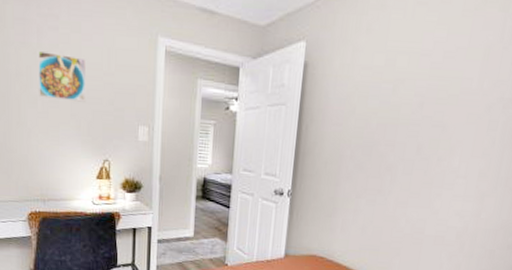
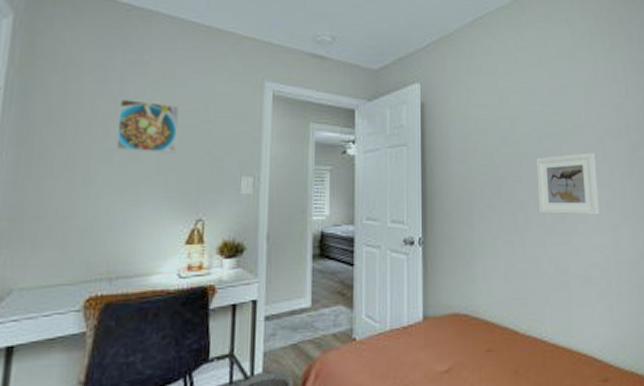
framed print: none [406,121,480,184] -> present [536,153,600,215]

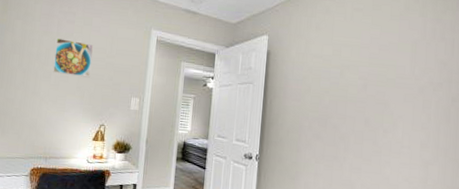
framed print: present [536,153,600,215] -> none [357,100,416,153]

